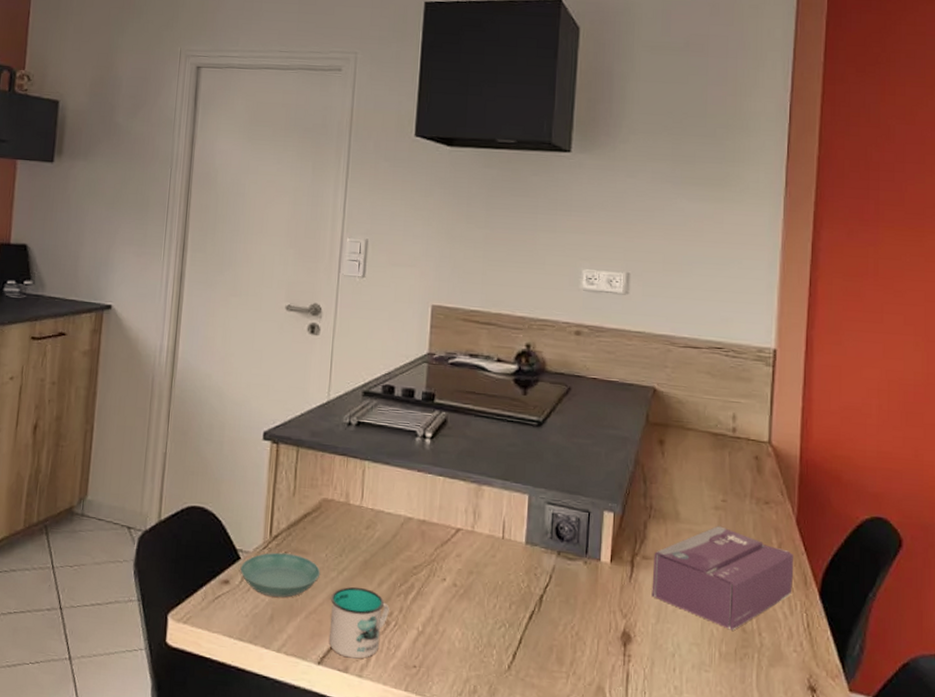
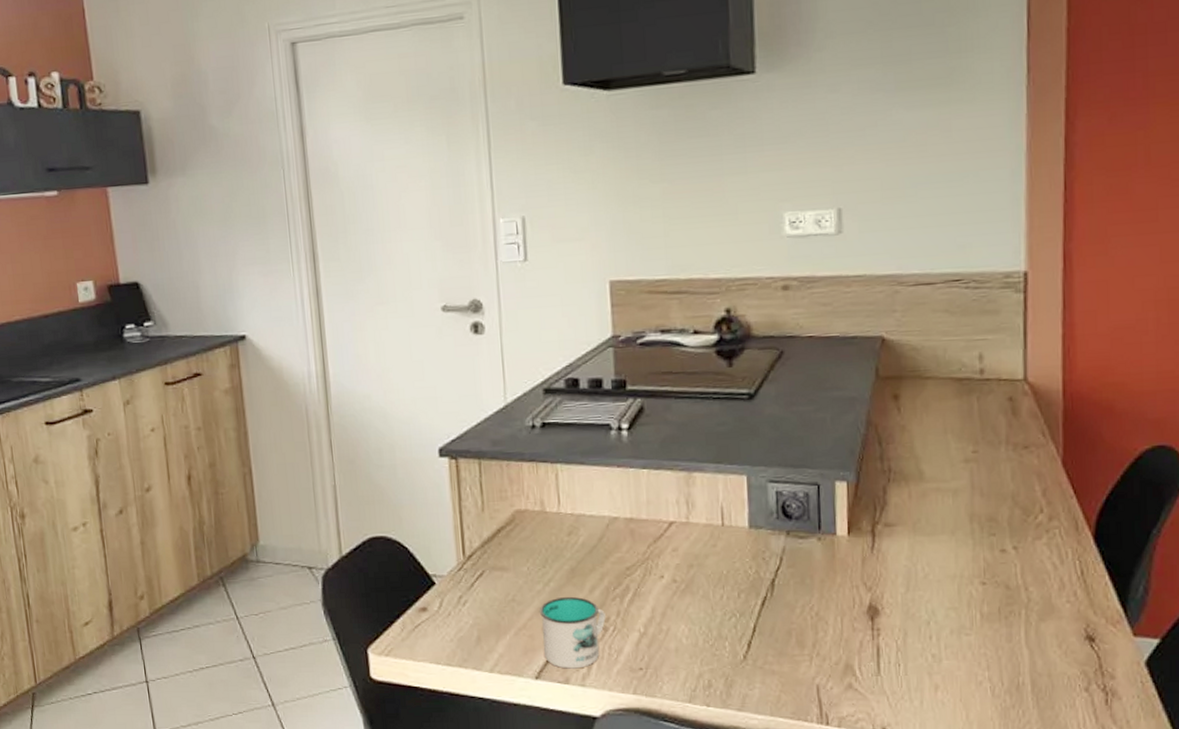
saucer: present [240,552,321,598] -> none [436,571,525,618]
tissue box: present [651,526,794,631] -> none [897,480,1062,589]

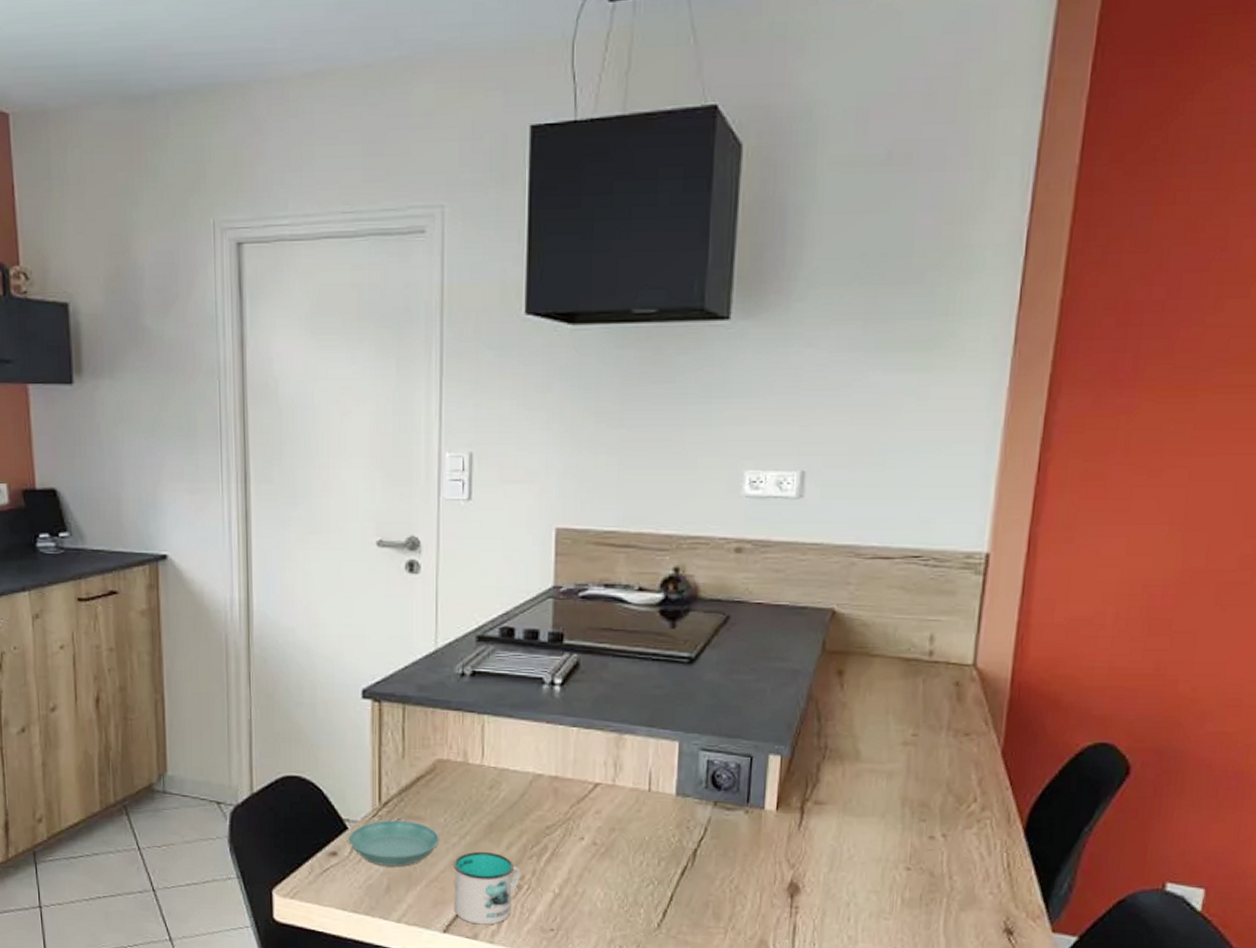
saucer: none [436,571,525,618] -> present [348,820,440,866]

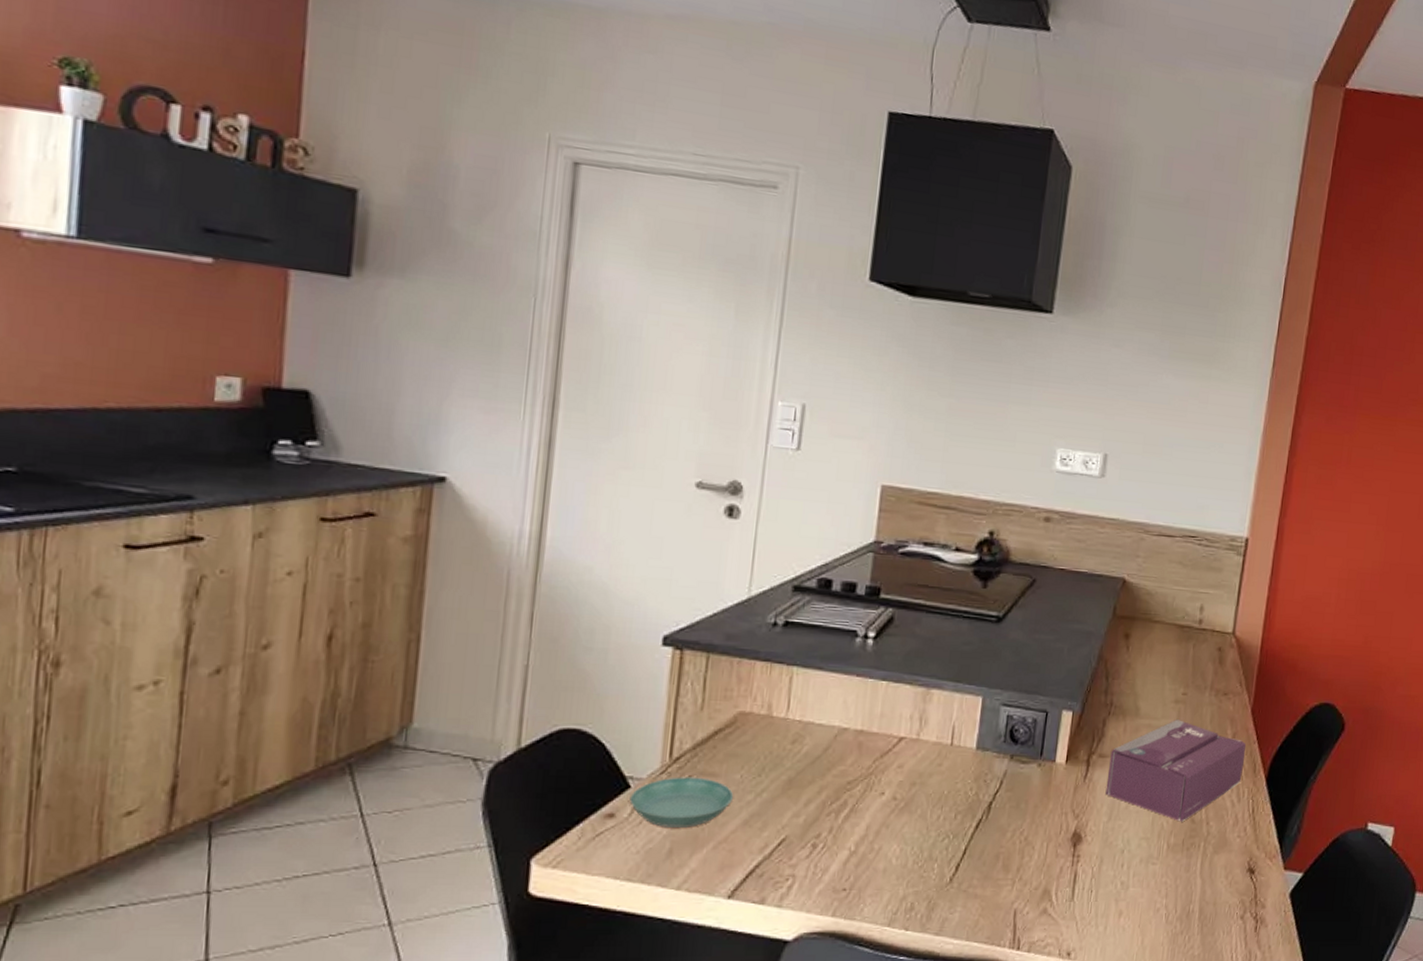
mug: present [452,851,521,925] -> none [743,809,817,888]
tissue box: none [824,763,997,875] -> present [1105,719,1247,822]

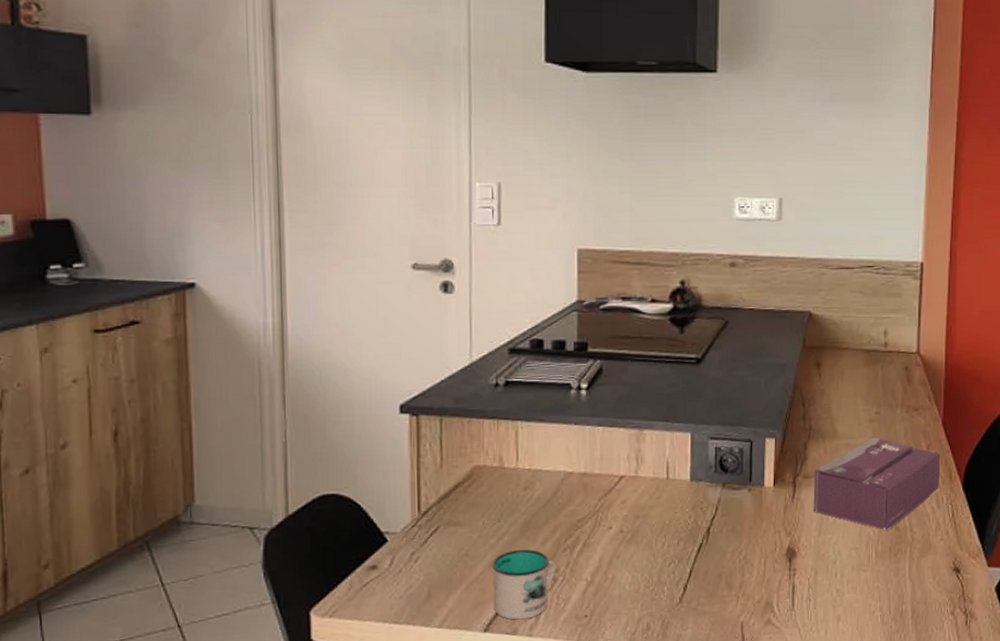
saucer: present [629,777,734,828] -> none [388,527,479,574]
mug: none [743,809,817,888] -> present [491,549,556,620]

